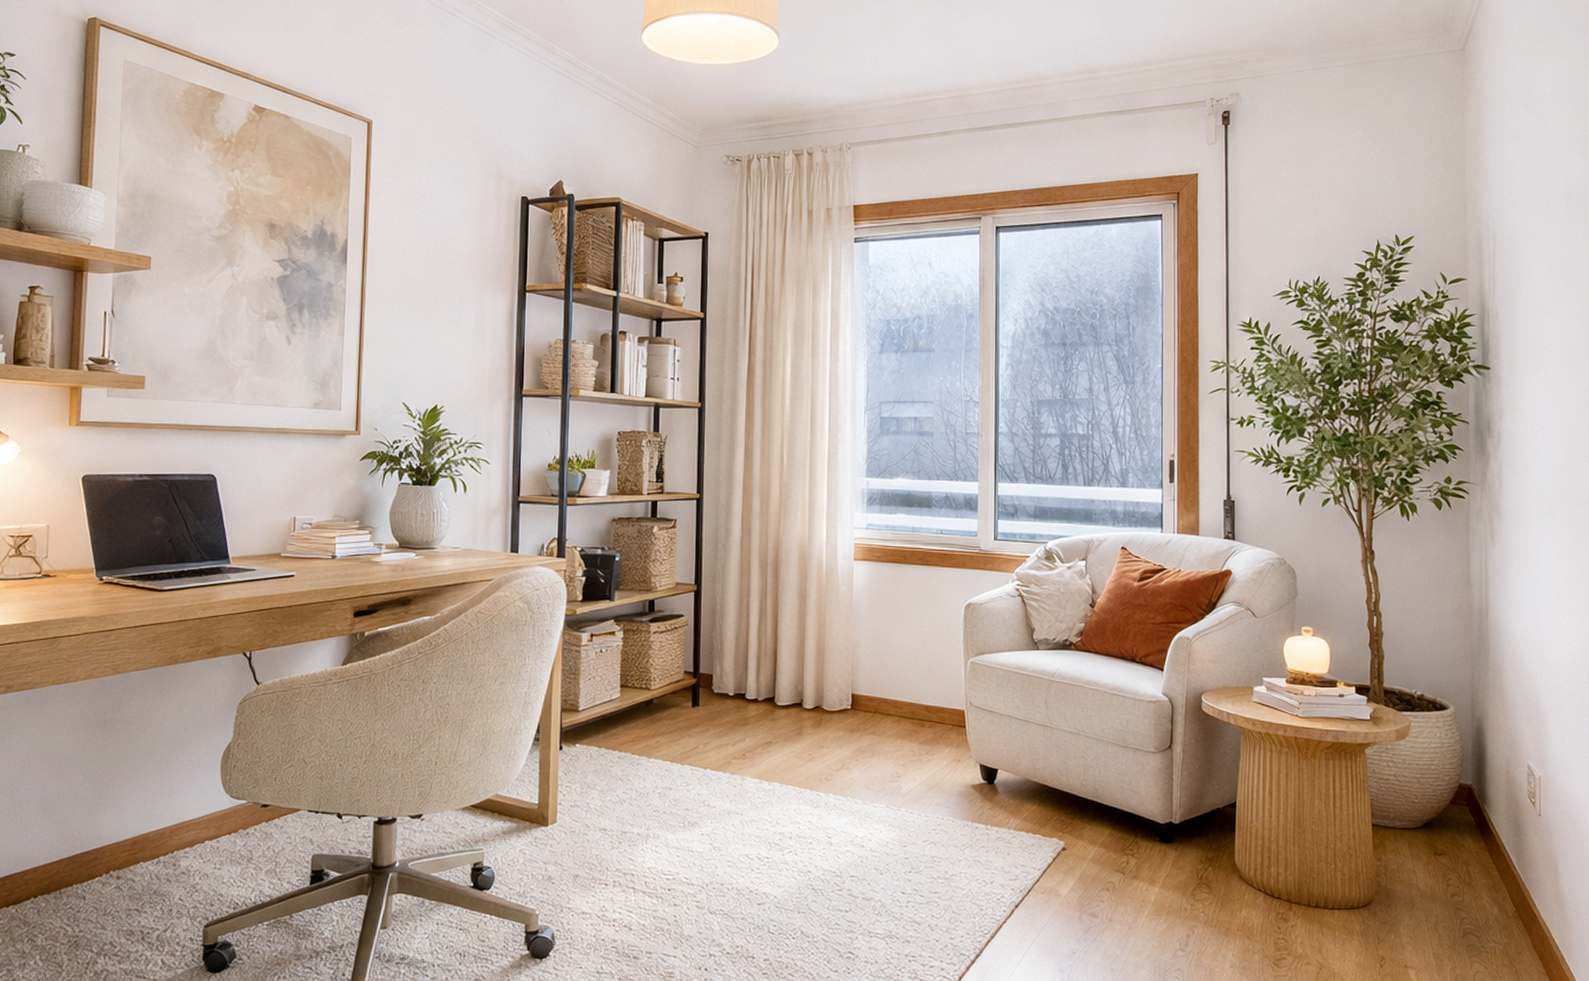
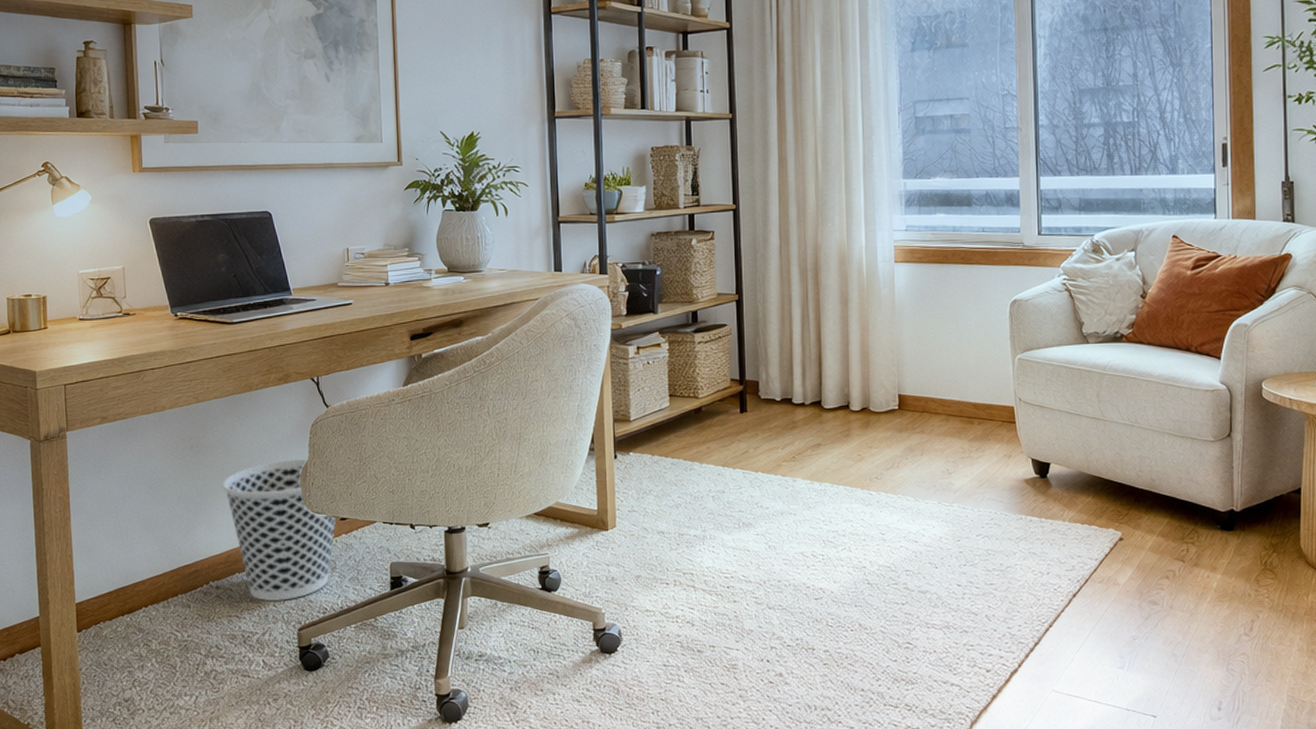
wastebasket: none [135,739,258,894] -> present [223,458,337,601]

